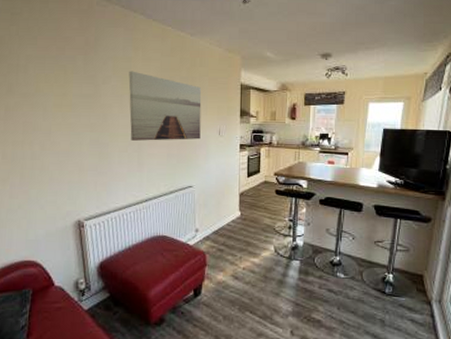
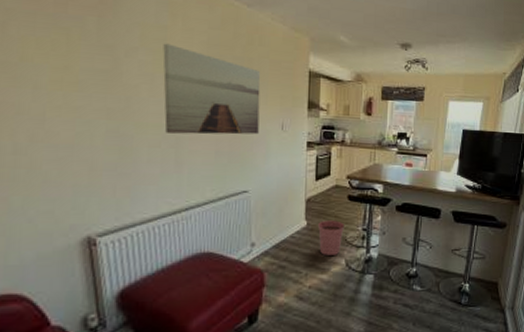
plant pot: none [250,211,273,242] -> present [318,220,344,255]

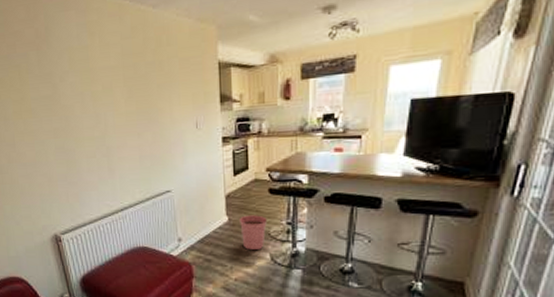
wall art: present [163,43,261,135] -> none [87,62,175,144]

